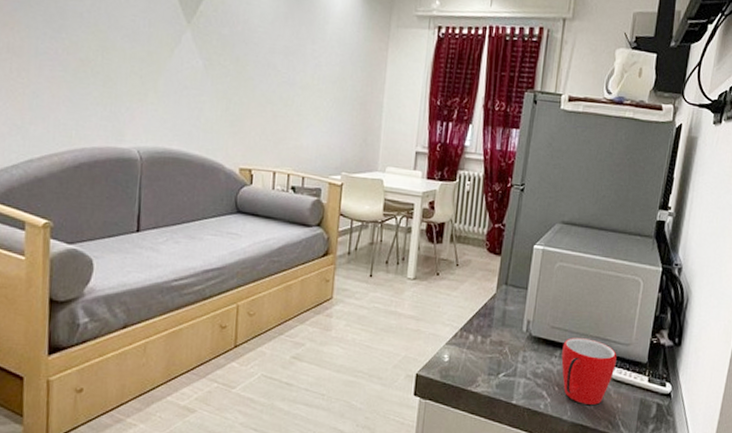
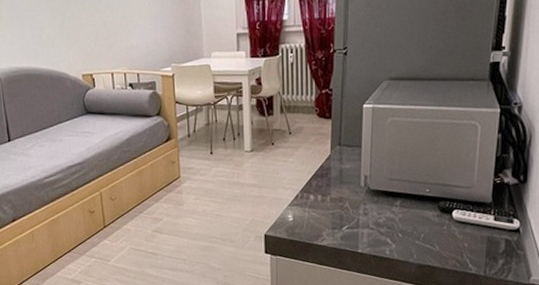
mug: present [561,338,617,405] -> none [402,186,459,247]

